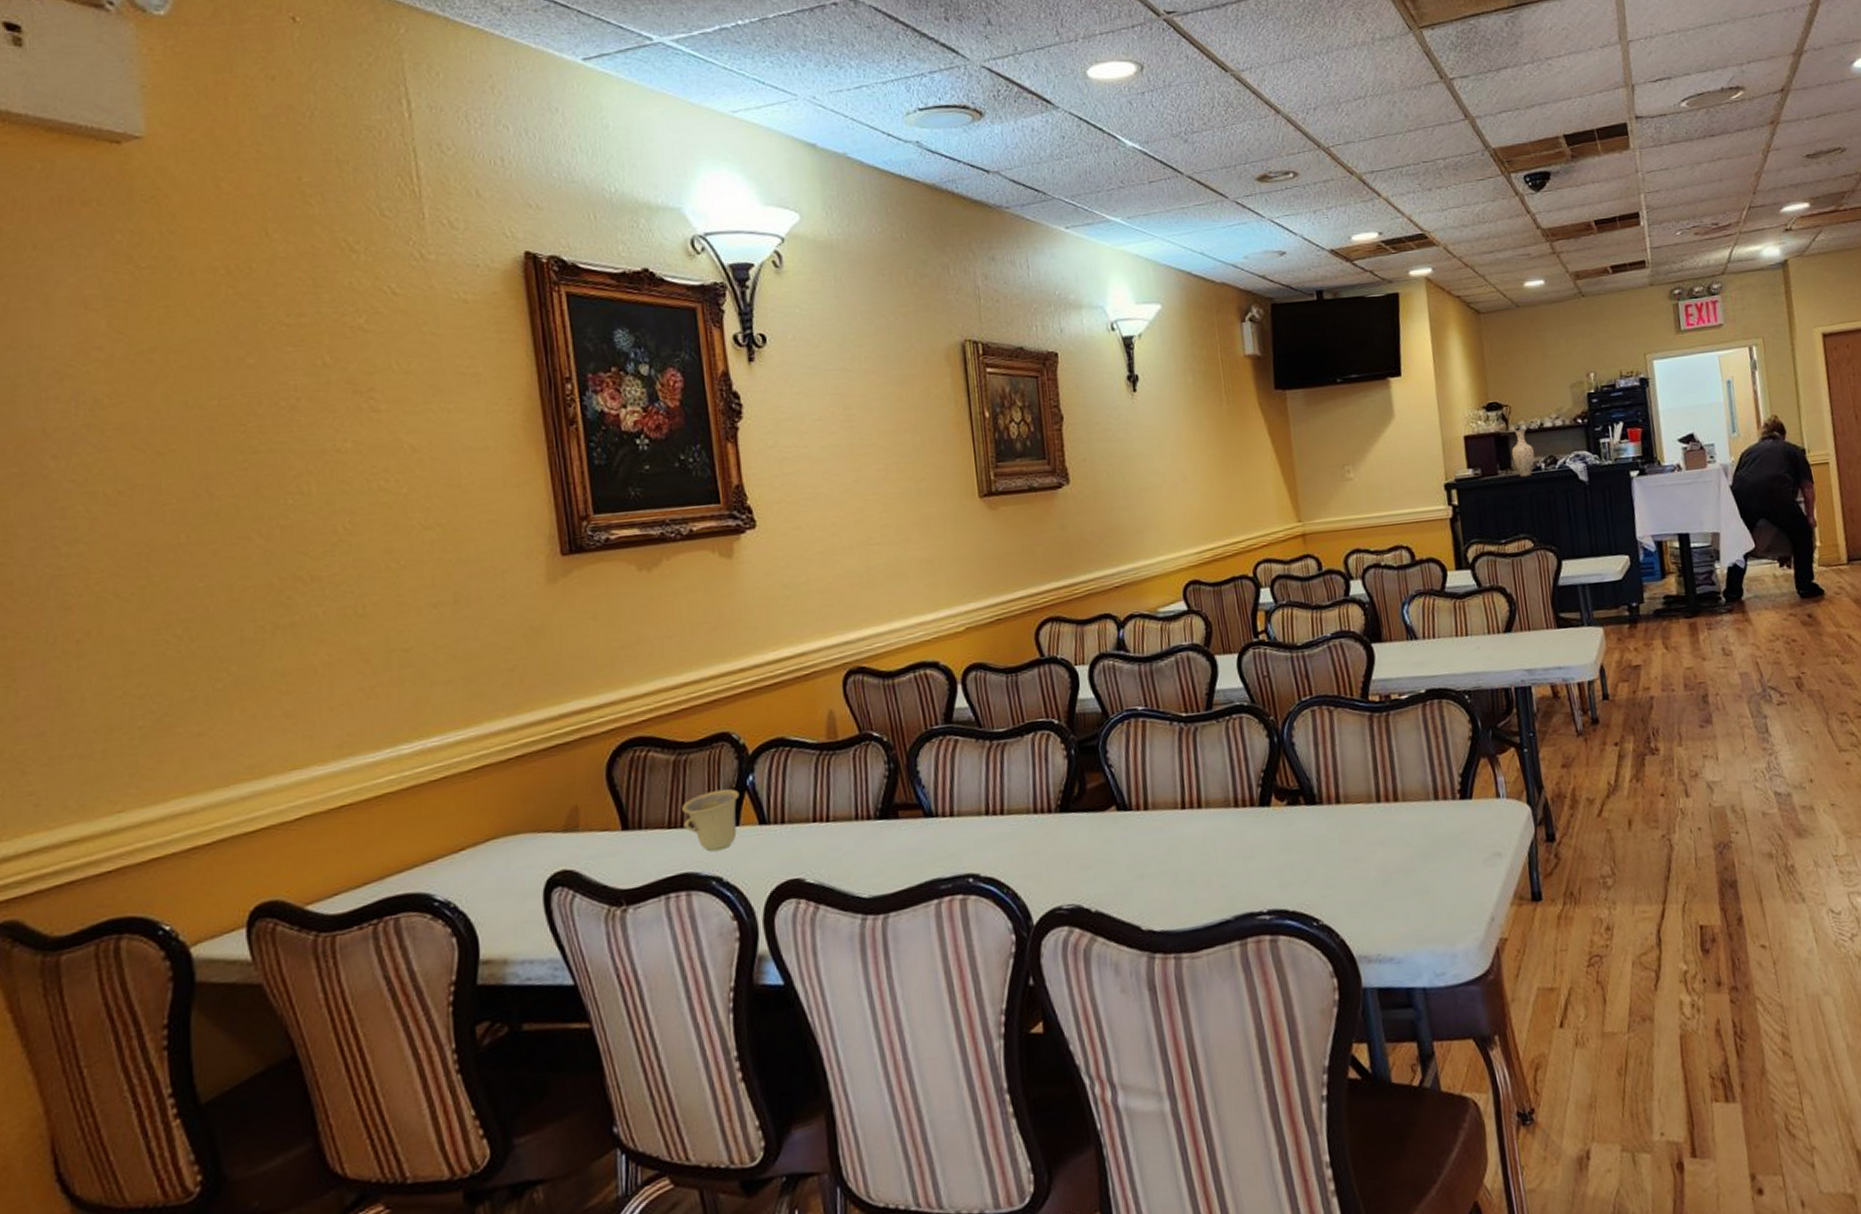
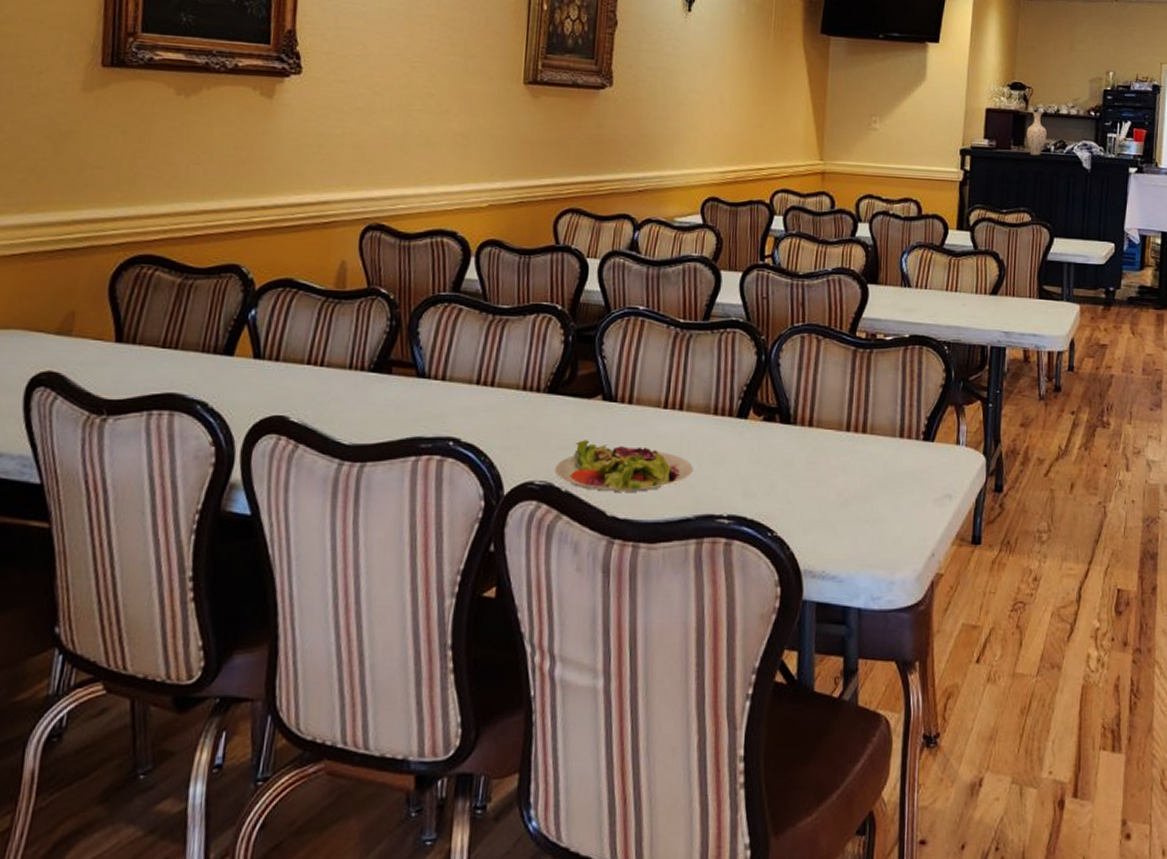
cup: present [682,788,740,852] -> none [178,318,239,377]
salad plate: none [1080,852,1224,906] -> present [554,440,694,493]

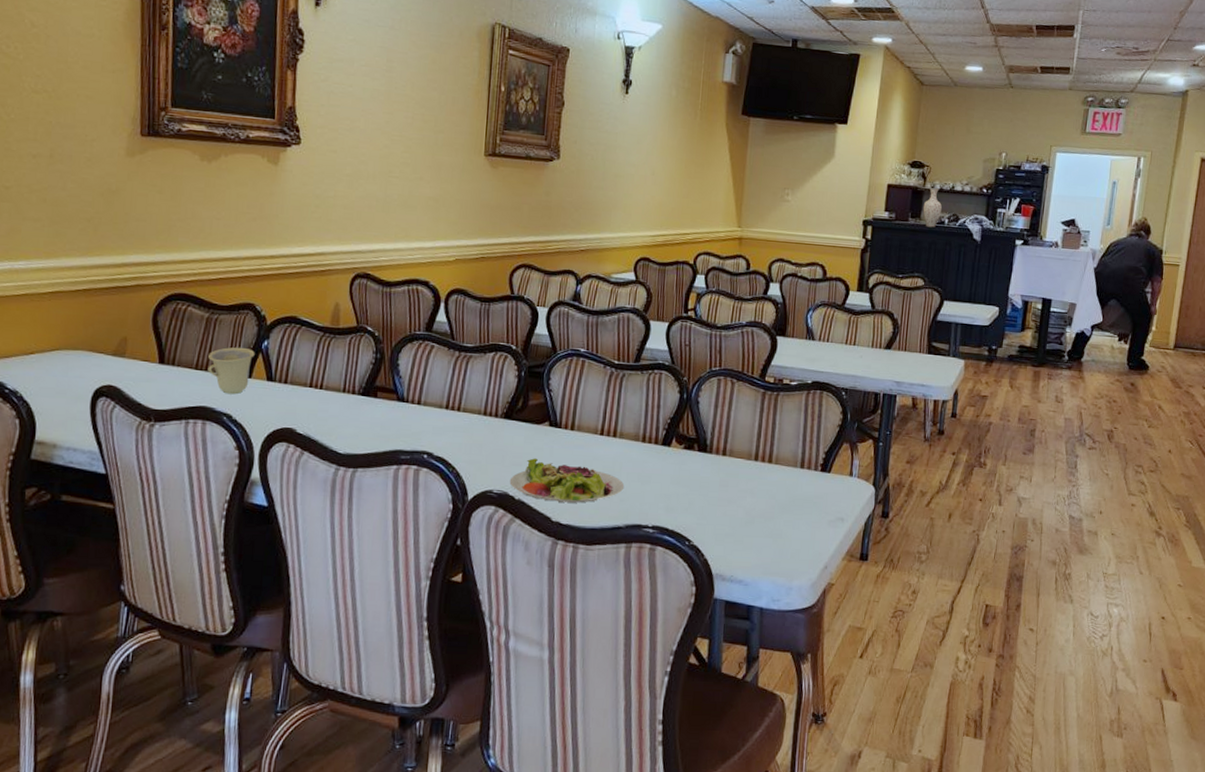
cup: none [178,318,239,377] -> present [207,347,255,395]

